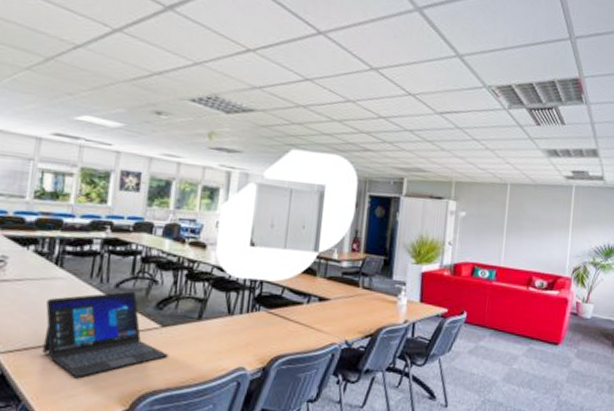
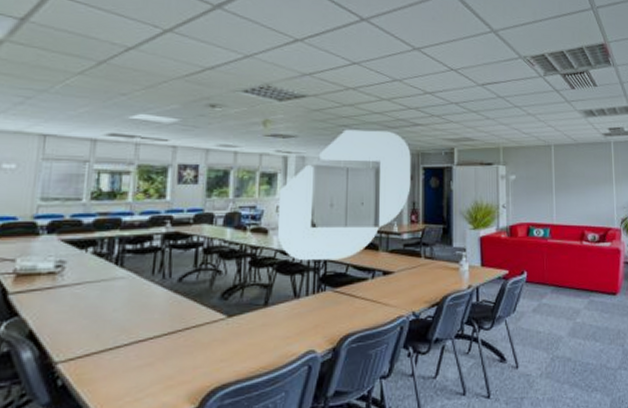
laptop: present [42,291,168,377] -> none [105,284,236,379]

